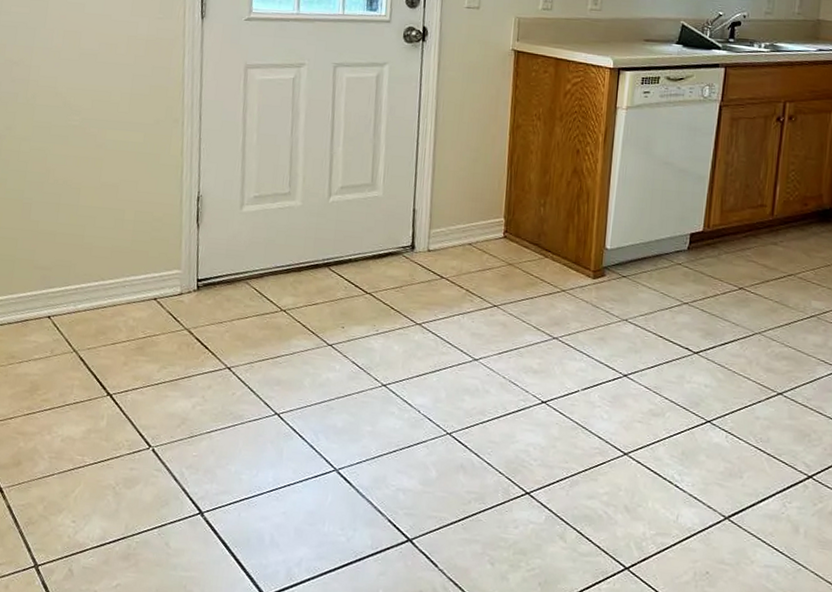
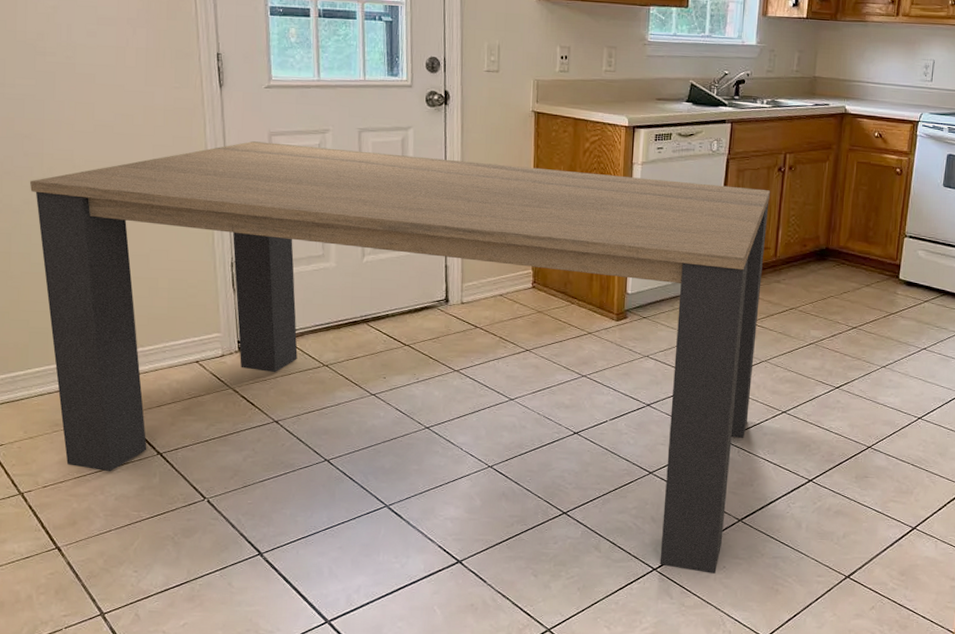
dining table: none [13,73,768,580] -> present [30,141,771,574]

